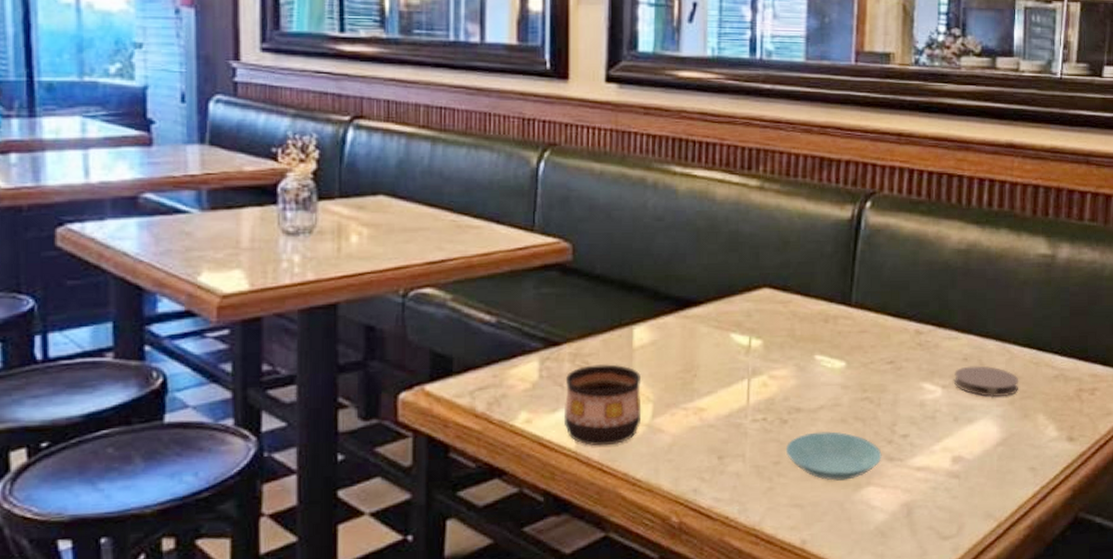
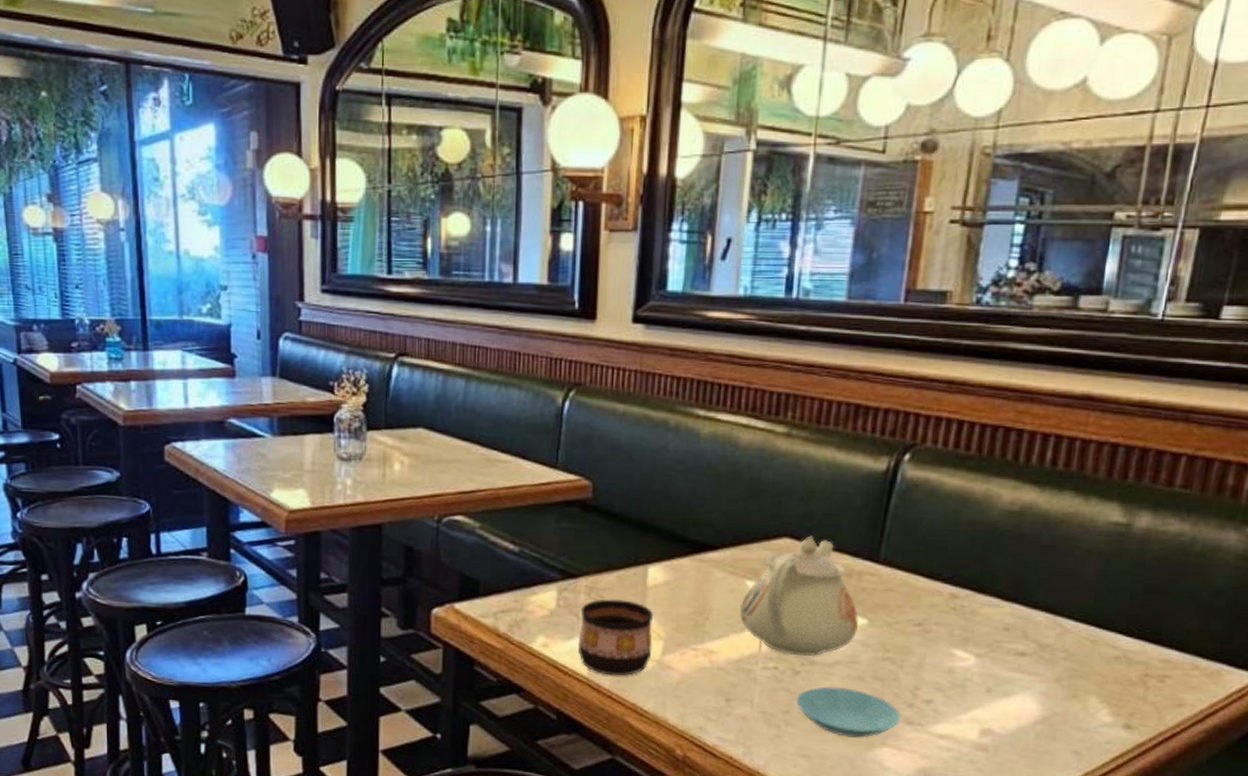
teapot: none [727,284,837,405] -> present [740,535,858,657]
coaster: present [953,366,1019,398] -> none [990,636,1070,674]

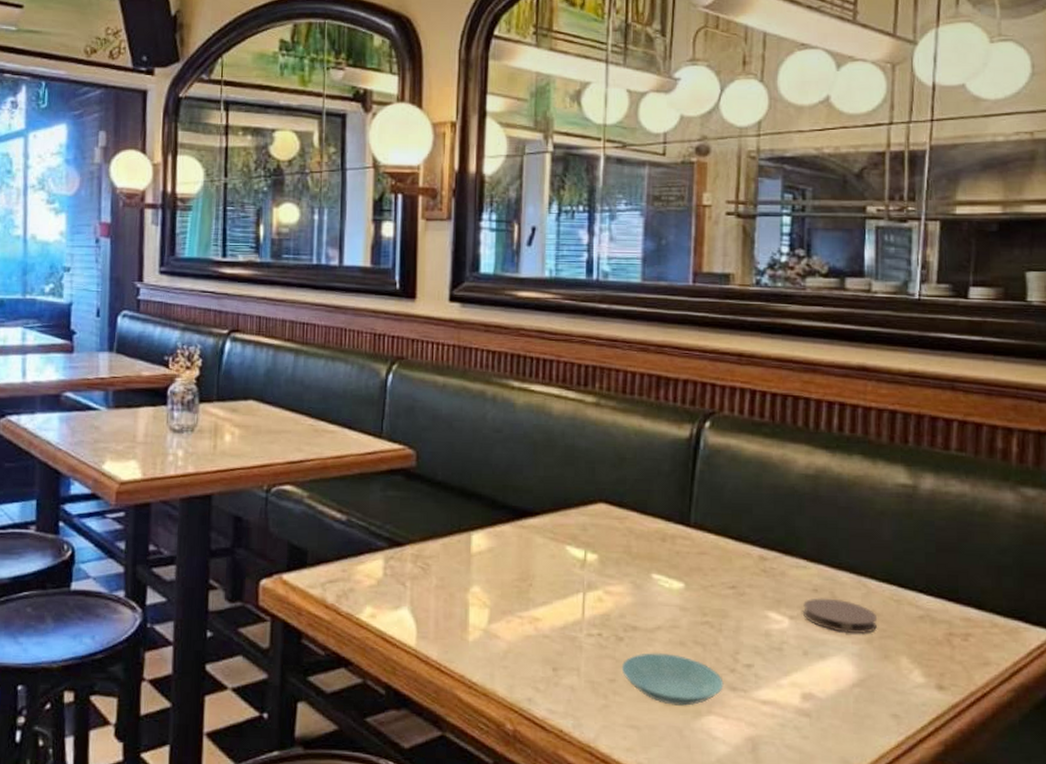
cup: present [578,599,654,676] -> none [406,567,479,647]
teapot: present [740,535,858,657] -> none [562,500,675,623]
coaster: none [990,636,1070,674] -> present [802,598,878,635]

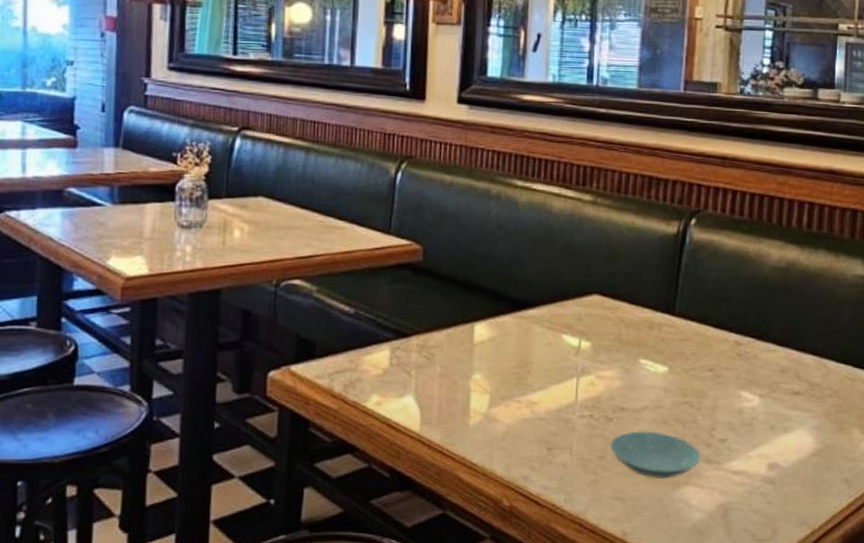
coaster: present [802,598,878,635] -> none [771,378,835,410]

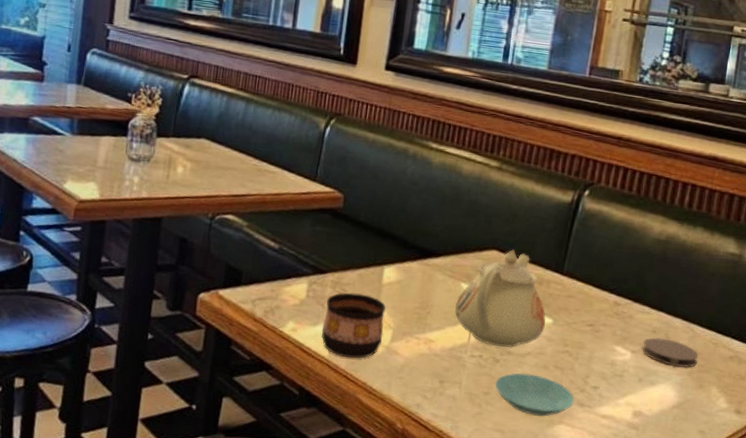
cup: none [410,356,480,431] -> present [322,292,386,359]
teapot: none [558,292,660,404] -> present [455,249,546,348]
coaster: none [771,378,835,410] -> present [642,337,699,368]

